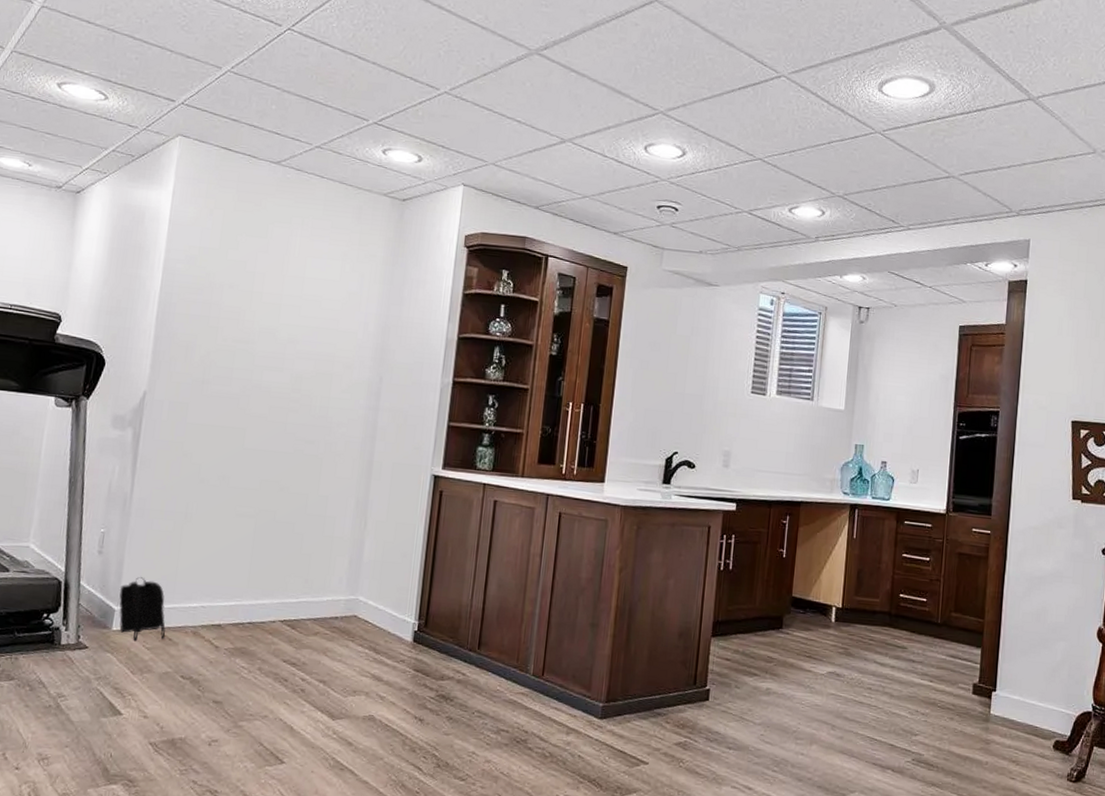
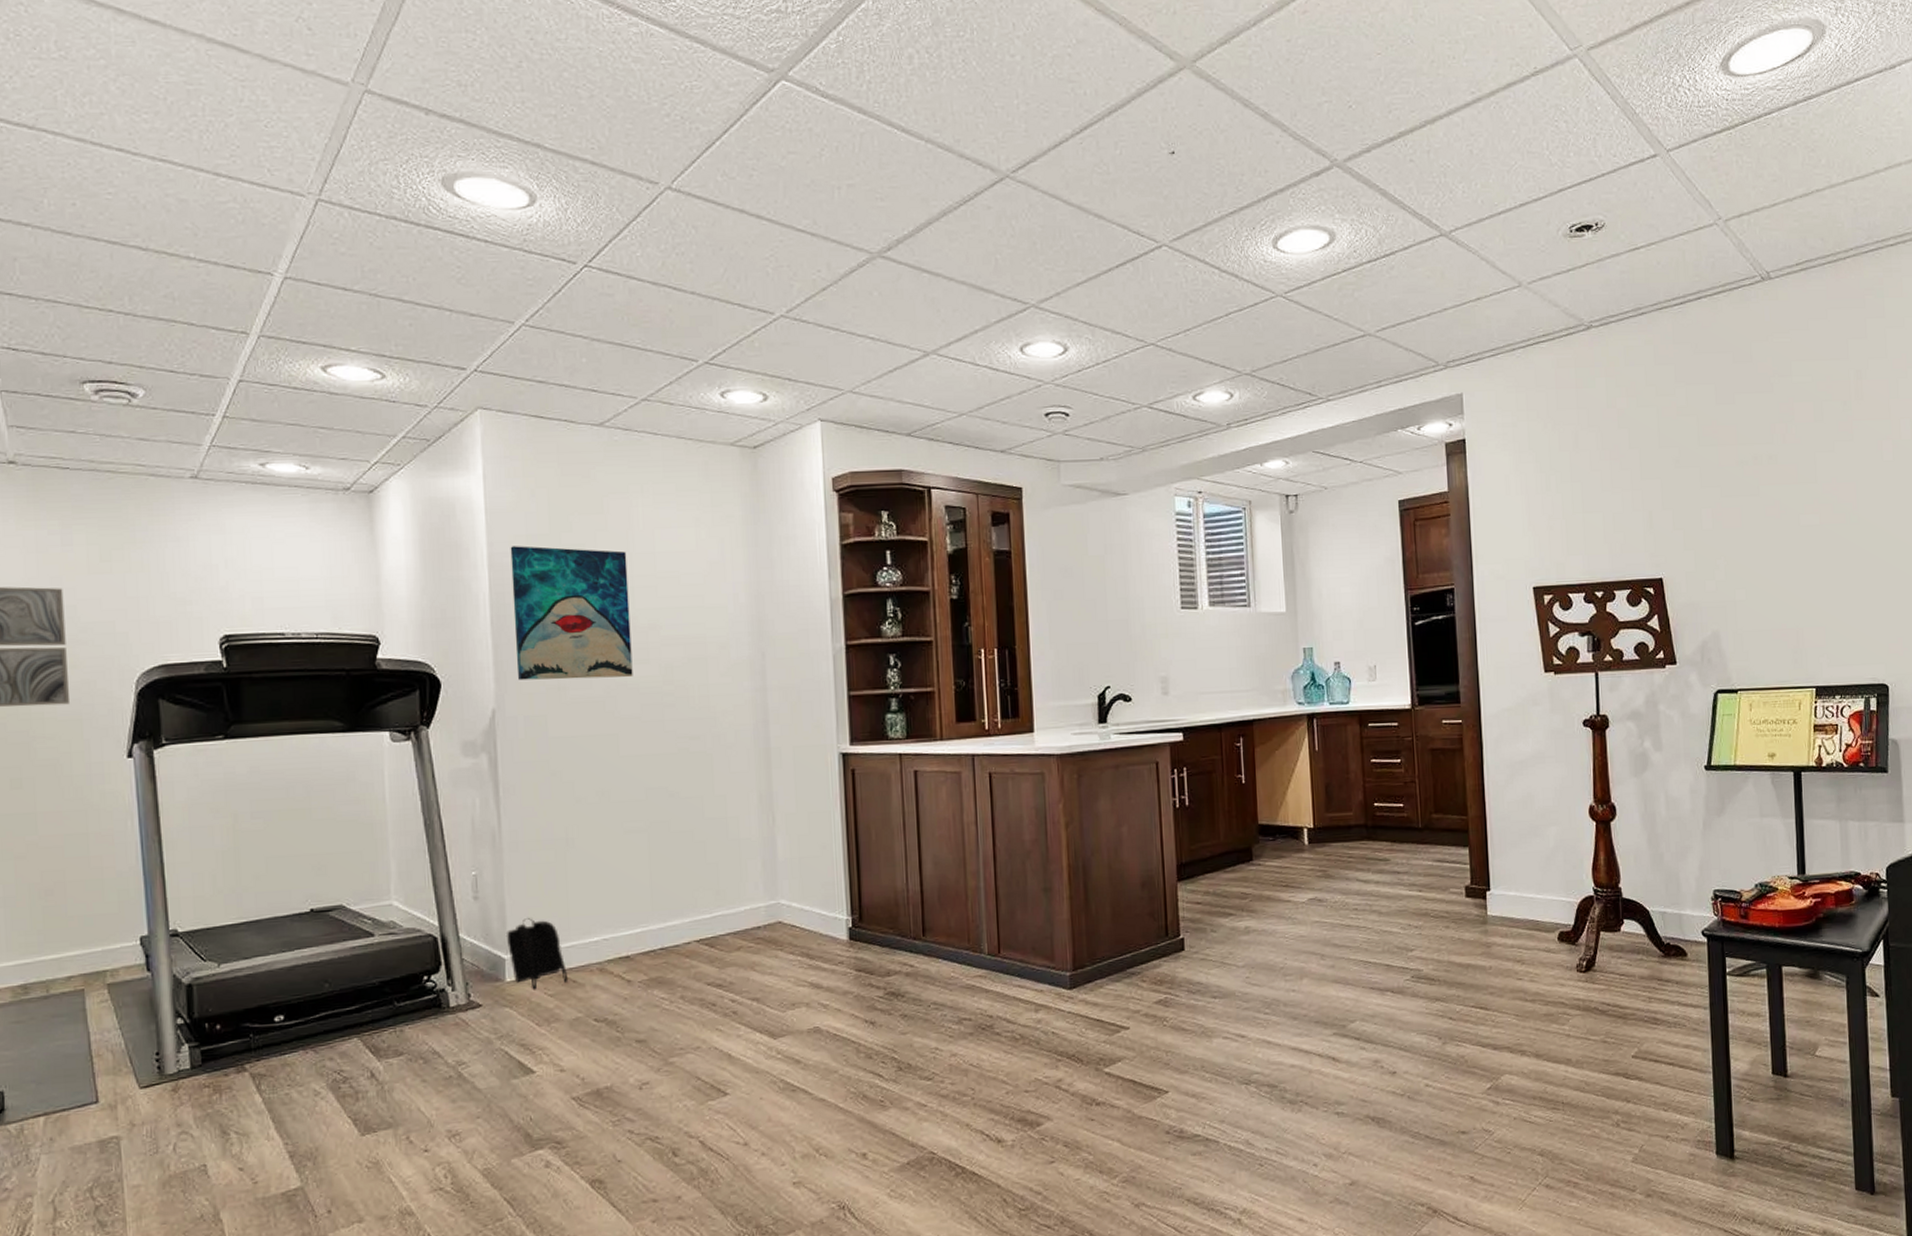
wall art: none [170,255,280,381] -> present [510,546,633,680]

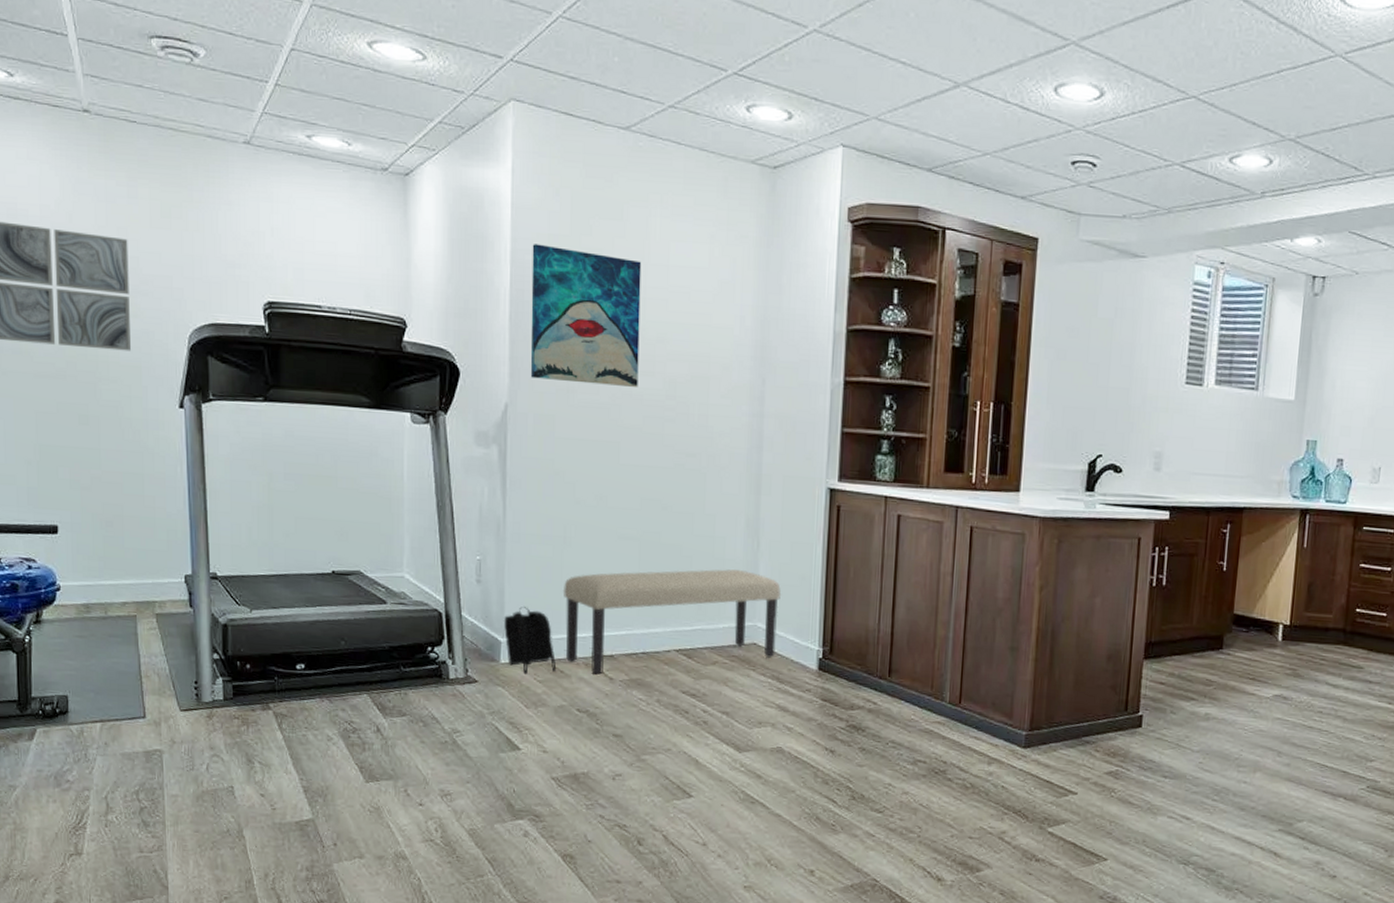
bench: none [568,848,803,979] -> present [562,569,782,675]

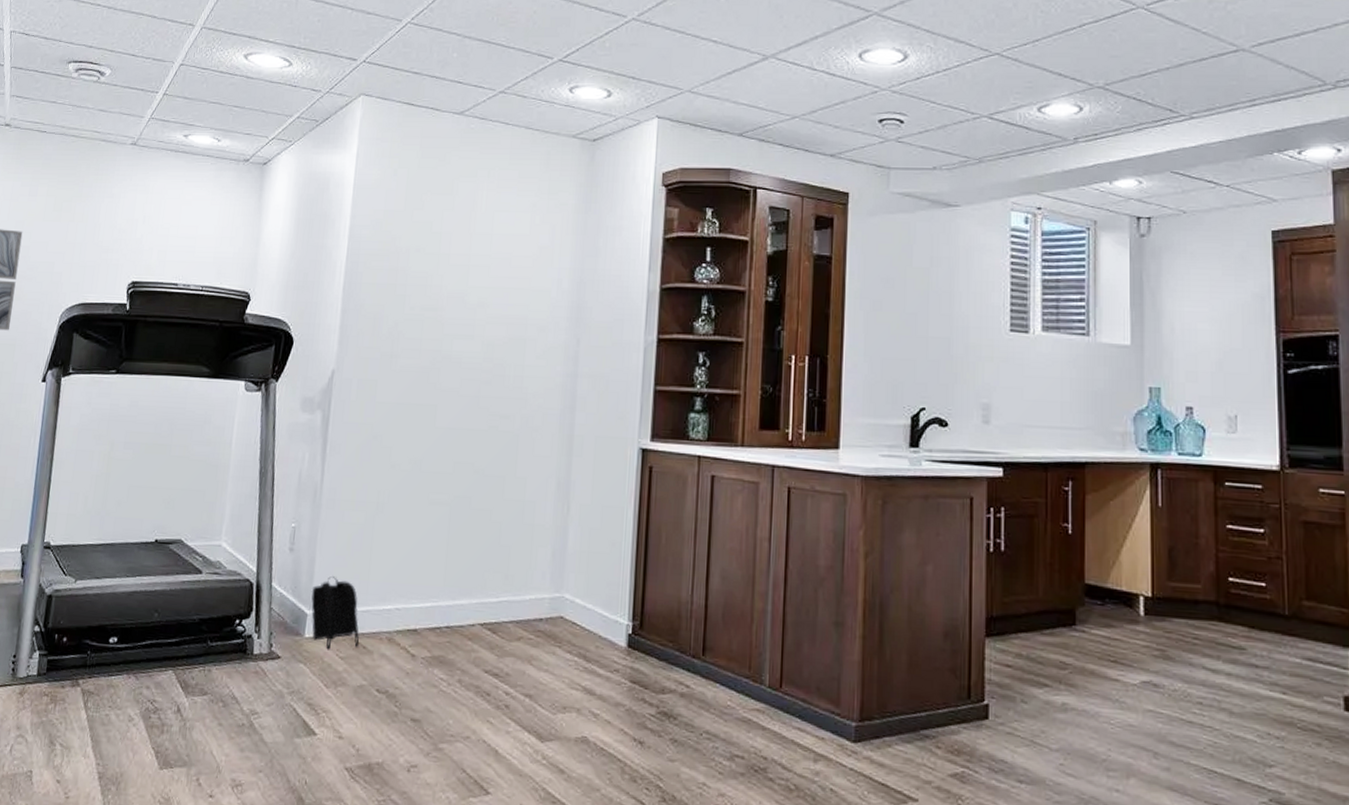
wall art: present [530,244,642,387] -> none [358,220,468,351]
bench: present [562,569,782,675] -> none [370,535,591,651]

